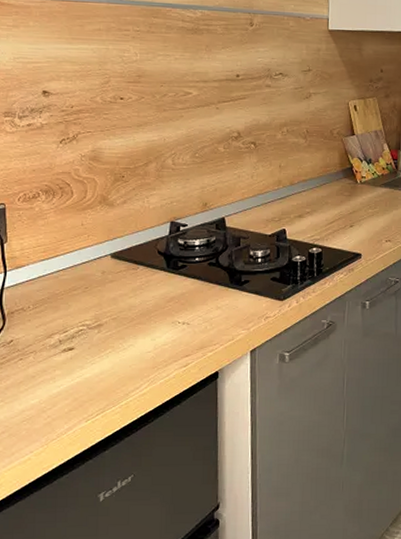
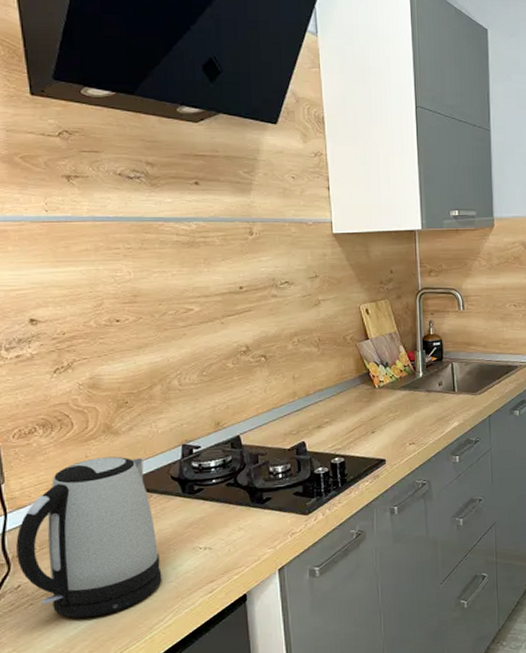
kettle: none [12,226,142,377] -> present [16,456,162,618]

